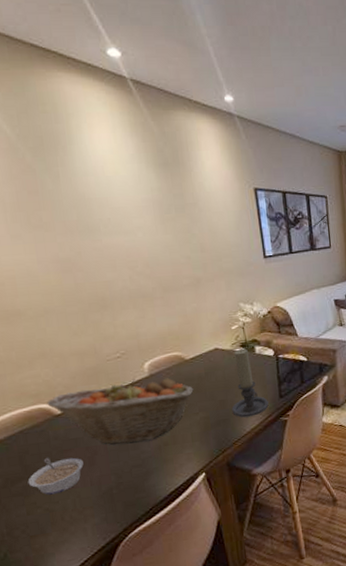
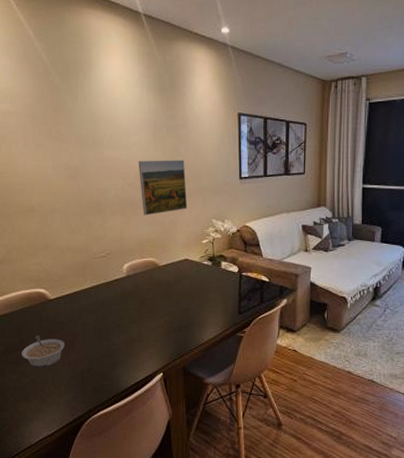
fruit basket: present [46,378,194,445] -> none [44,277,162,335]
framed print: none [145,242,211,307] -> present [138,160,188,216]
candle holder: present [232,348,269,418] -> none [193,262,227,328]

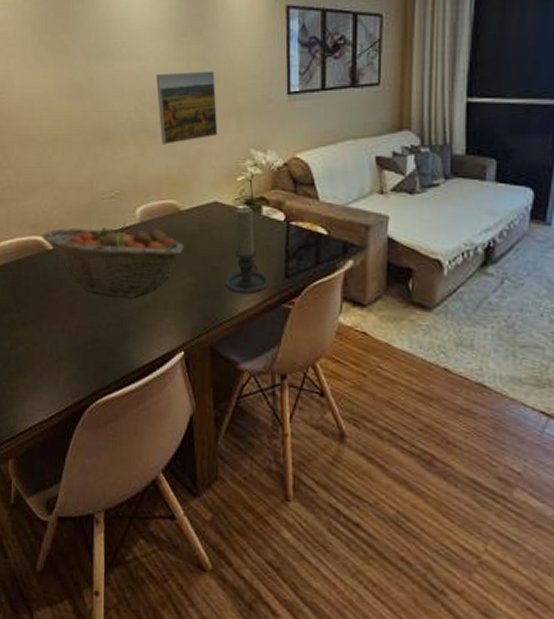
legume: present [21,336,65,368] -> none [15,294,65,335]
fruit basket: none [44,277,162,335] -> present [42,224,184,298]
candle holder: none [193,262,227,328] -> present [224,206,270,295]

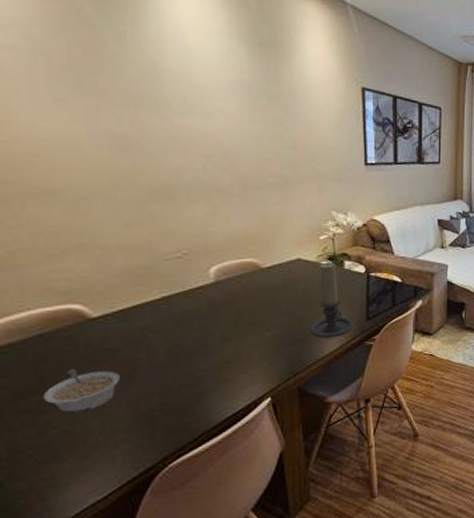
legume: none [15,294,65,335] -> present [43,369,120,414]
fruit basket: present [42,224,184,298] -> none [79,284,267,359]
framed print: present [155,71,218,145] -> none [227,134,299,205]

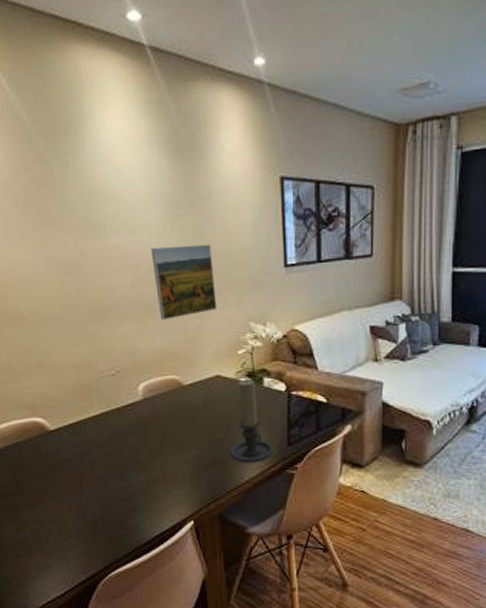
legume: present [43,369,120,414] -> none [19,476,71,515]
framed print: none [227,134,299,205] -> present [150,244,217,320]

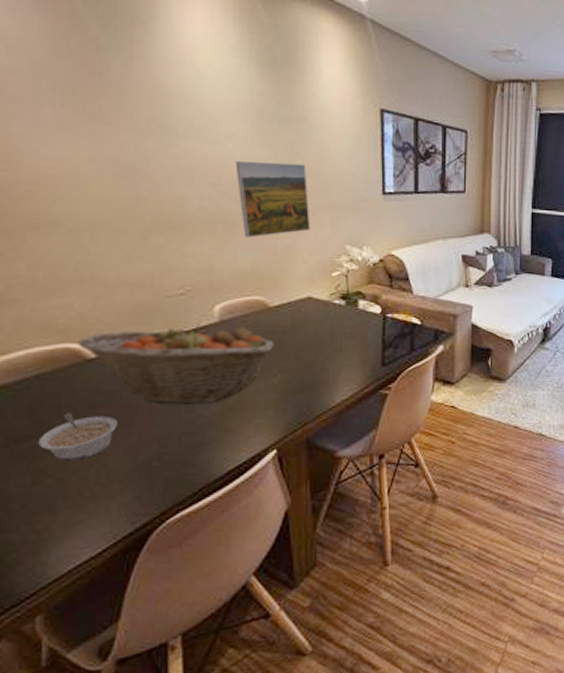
legume: none [19,476,71,515] -> present [38,413,117,461]
fruit basket: none [41,401,189,474] -> present [78,324,274,405]
candle holder: present [230,379,274,463] -> none [320,301,367,386]

